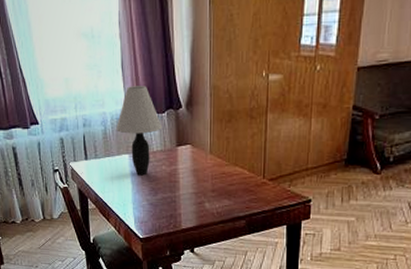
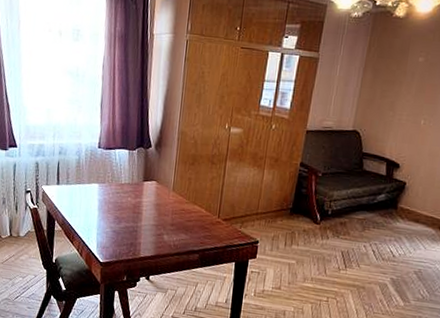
table lamp: present [116,86,163,176] -> none [89,123,132,205]

